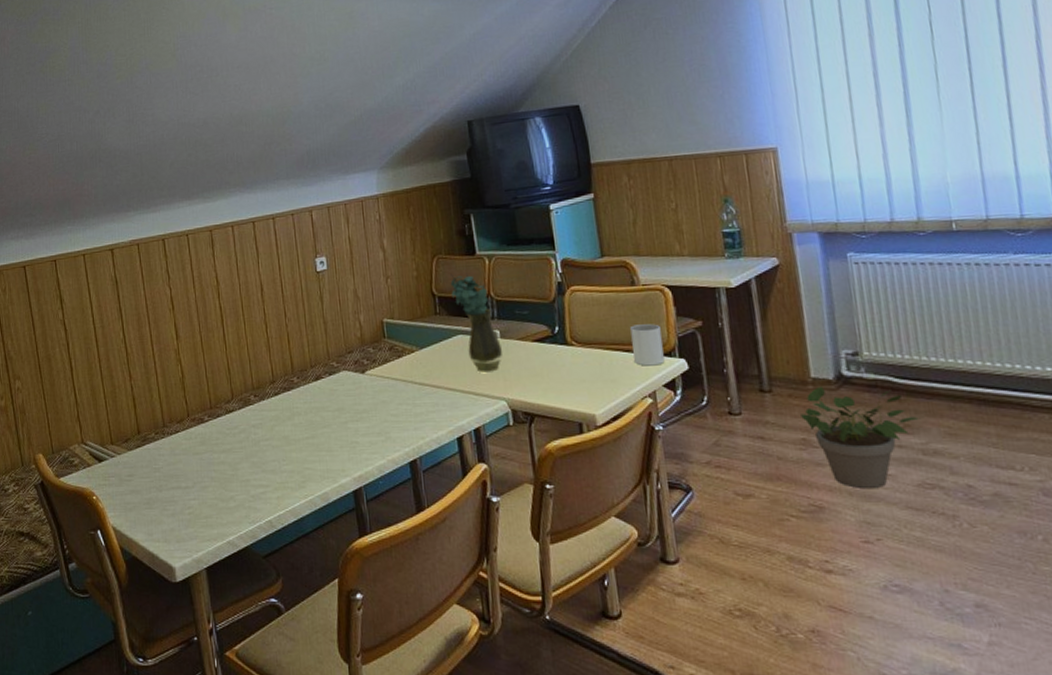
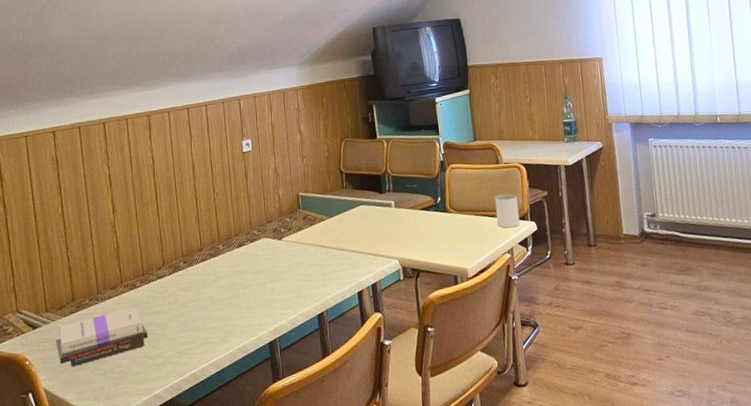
books: none [122,443,219,506] -> present [55,306,148,368]
vase: present [450,274,504,373] -> none [355,154,397,237]
potted plant: present [801,386,921,488] -> none [616,241,696,318]

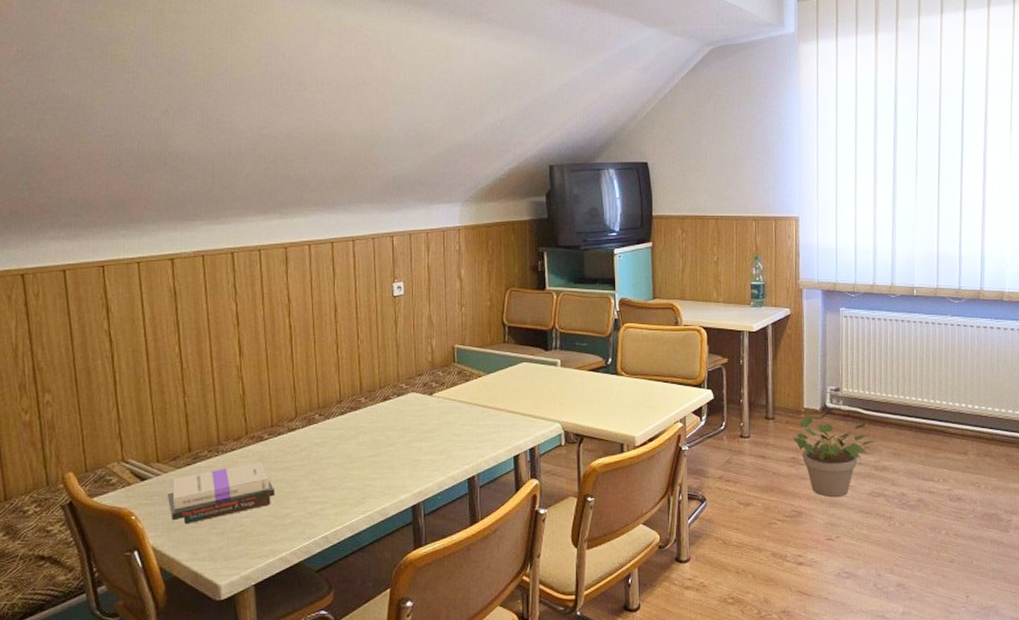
cup: present [495,194,520,228] -> none [671,359,695,395]
potted plant: none [616,241,696,318] -> present [793,415,877,497]

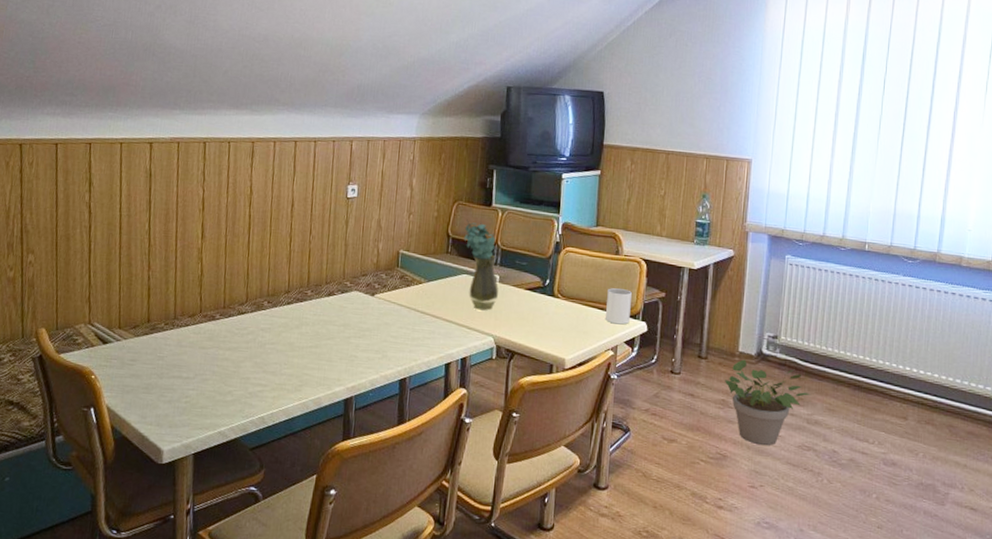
books: present [167,461,275,525] -> none [124,338,221,390]
vase: none [520,306,562,397] -> present [464,219,499,311]
cup: none [671,359,695,395] -> present [606,288,632,325]

